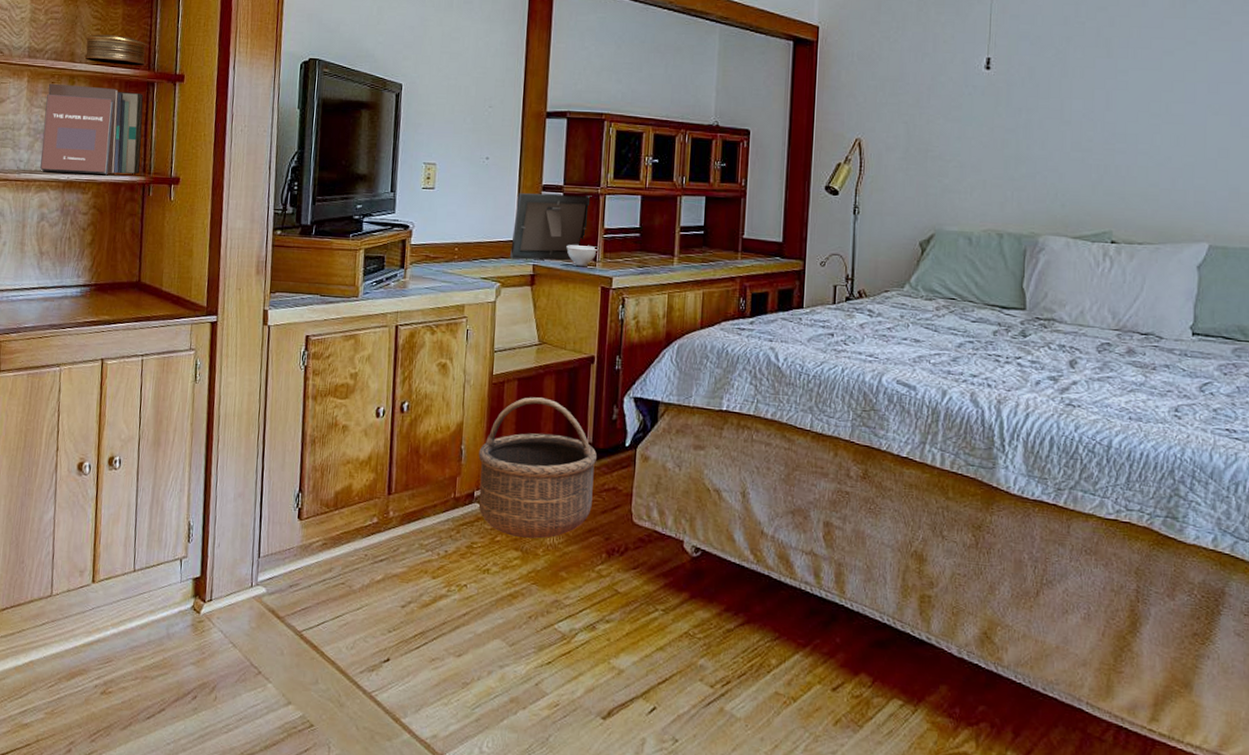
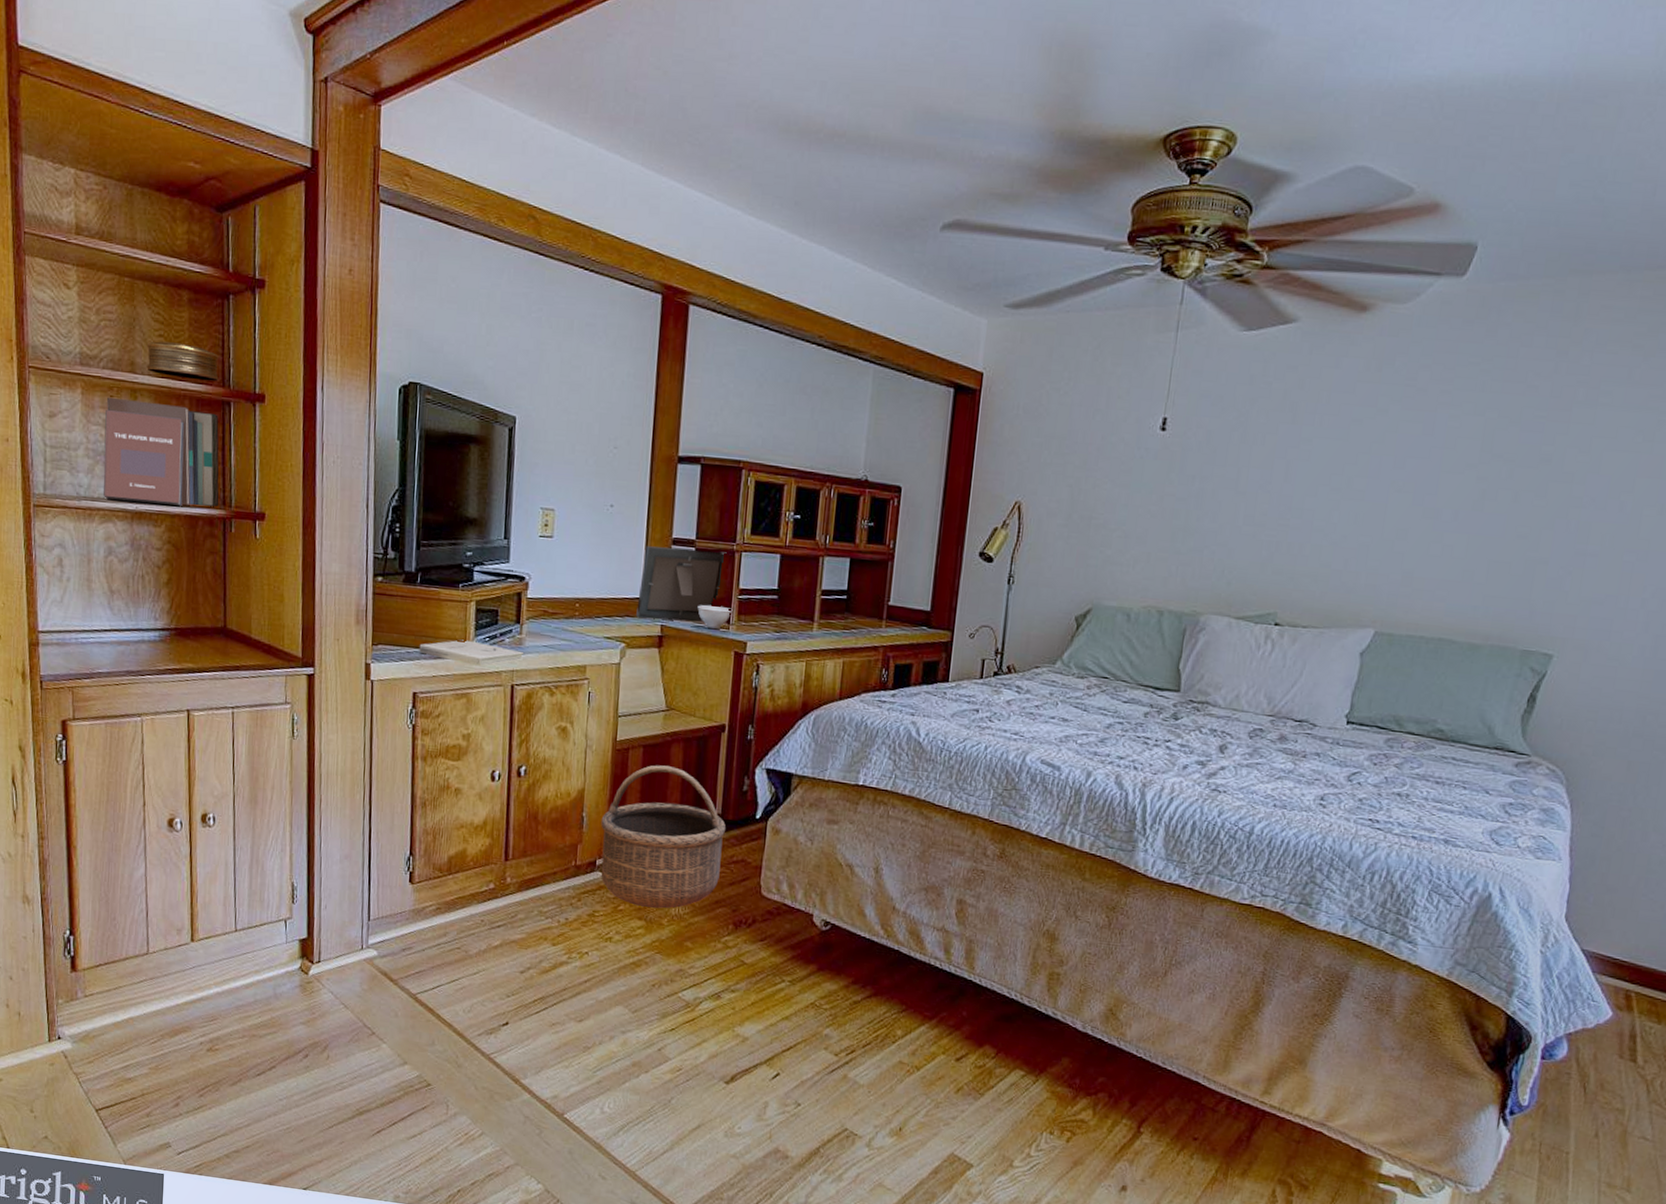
book: none [312,285,408,310] -> present [419,639,524,667]

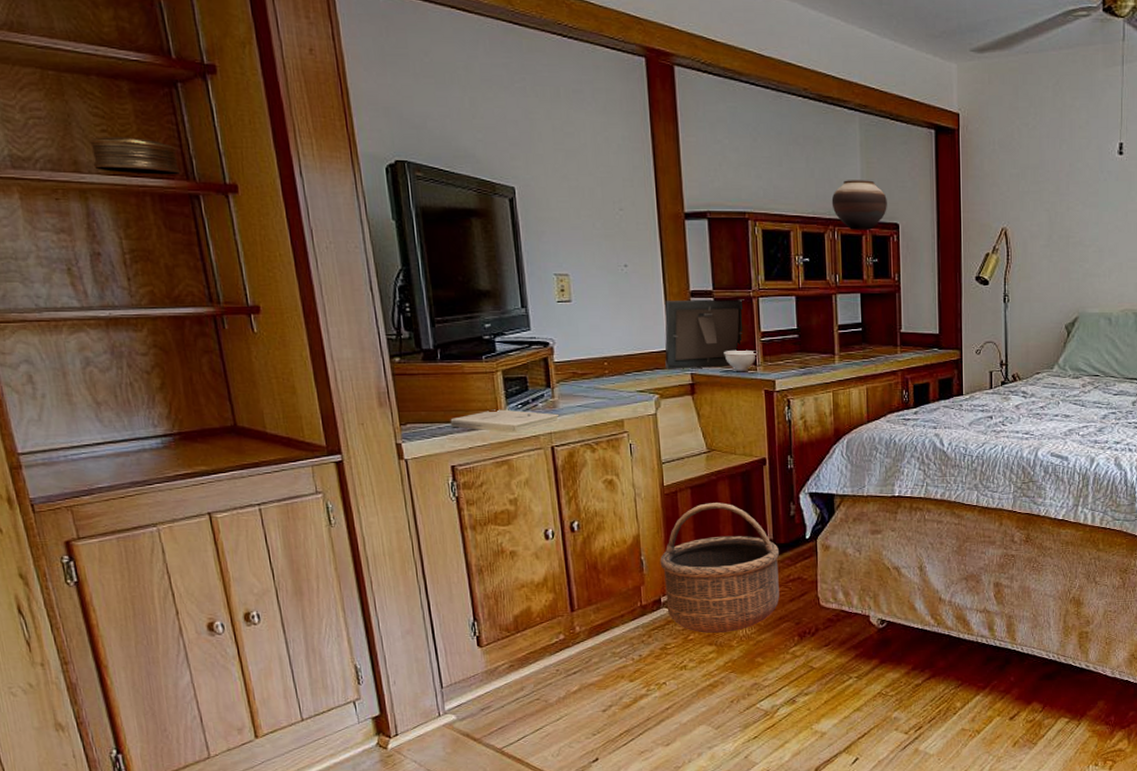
books: present [103,397,220,507] -> none [52,200,206,309]
vase: none [832,435,892,492] -> present [831,180,887,231]

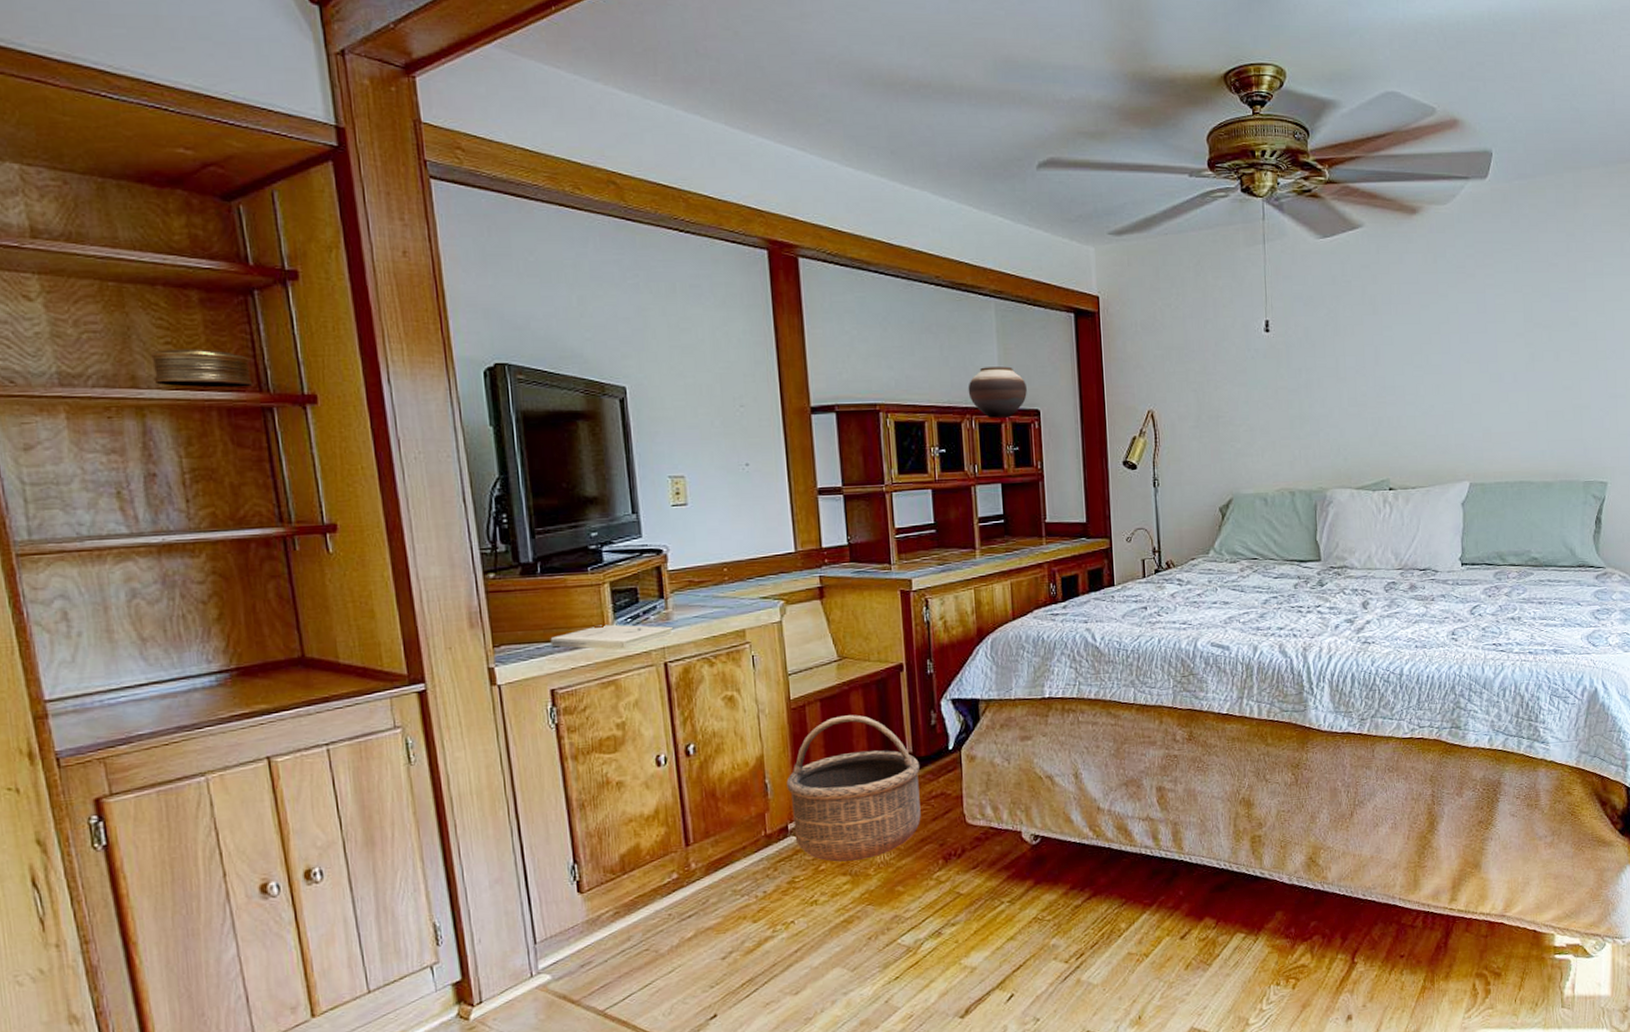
picture frame: present [664,299,747,371] -> none [790,495,880,574]
bowl: present [724,350,758,372] -> none [855,548,892,573]

